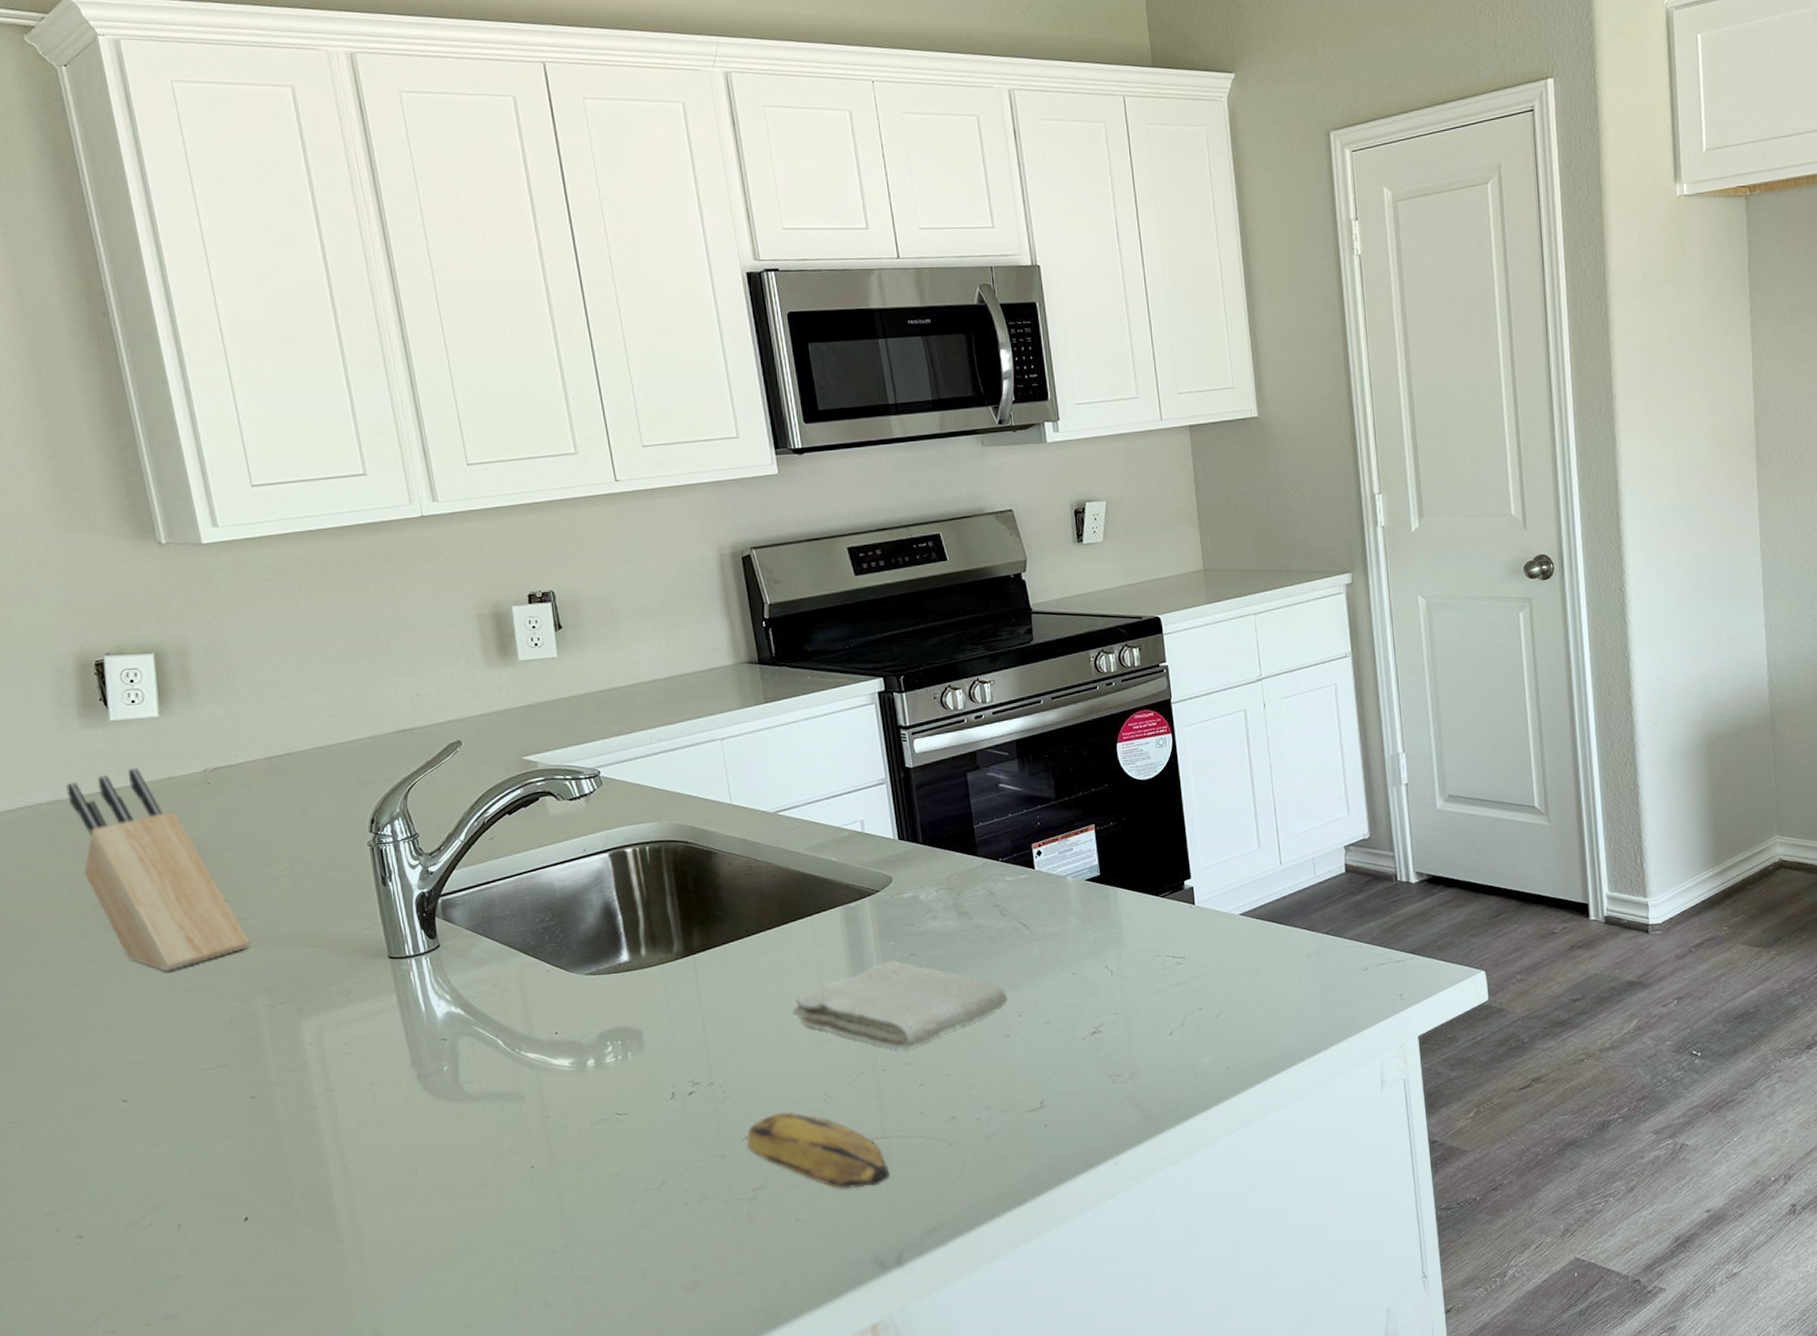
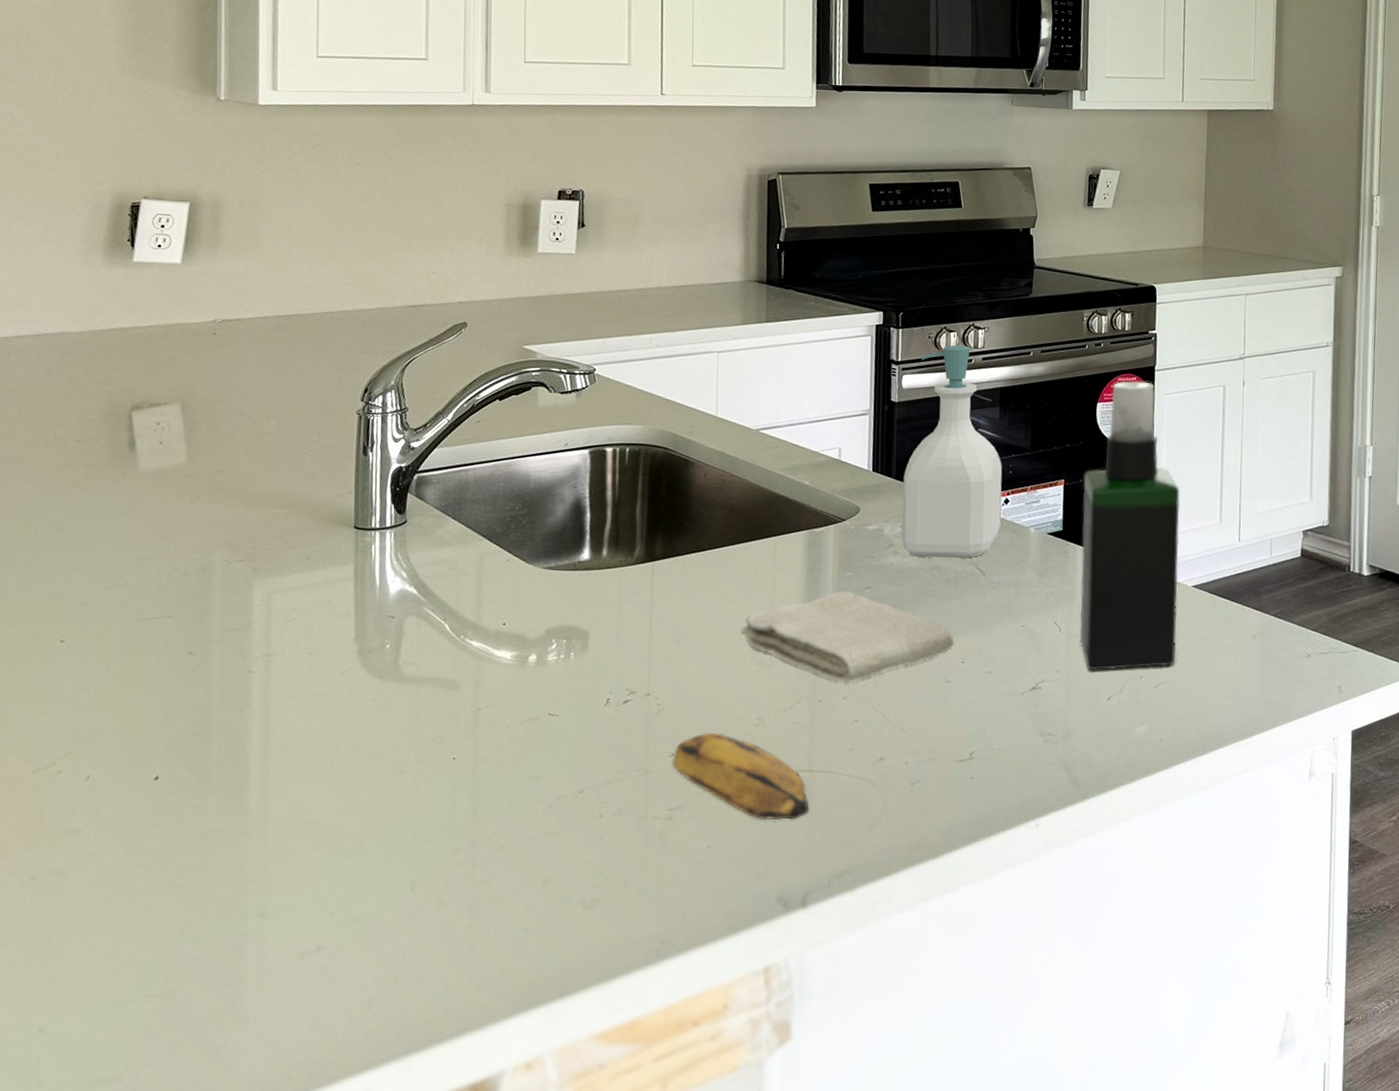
knife block: present [66,768,250,971] -> none [74,310,222,514]
soap bottle: none [929,701,1037,919] -> present [901,345,1003,558]
spray bottle: none [1114,716,1232,1008] -> present [1080,381,1180,670]

